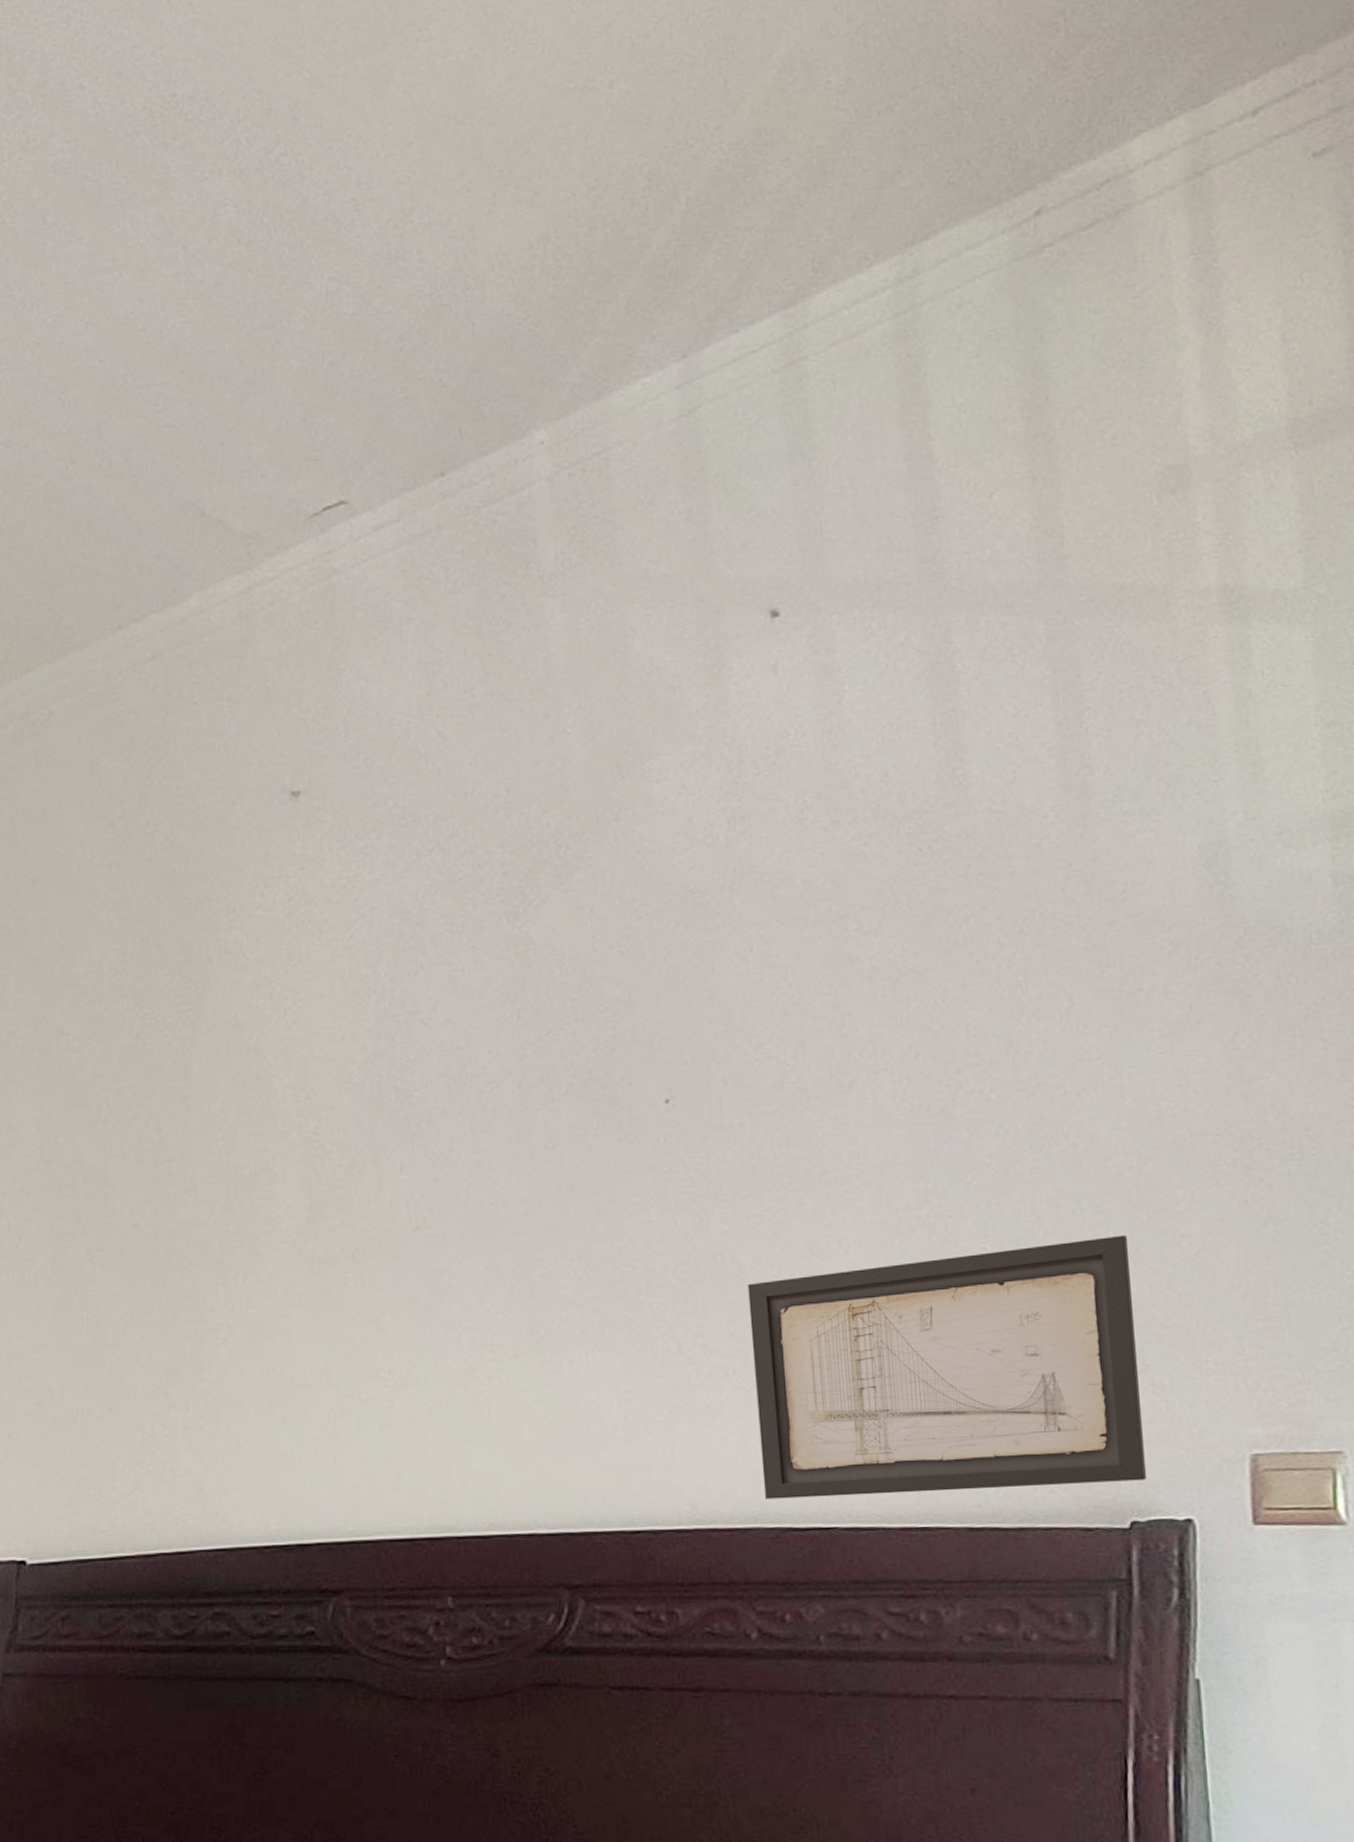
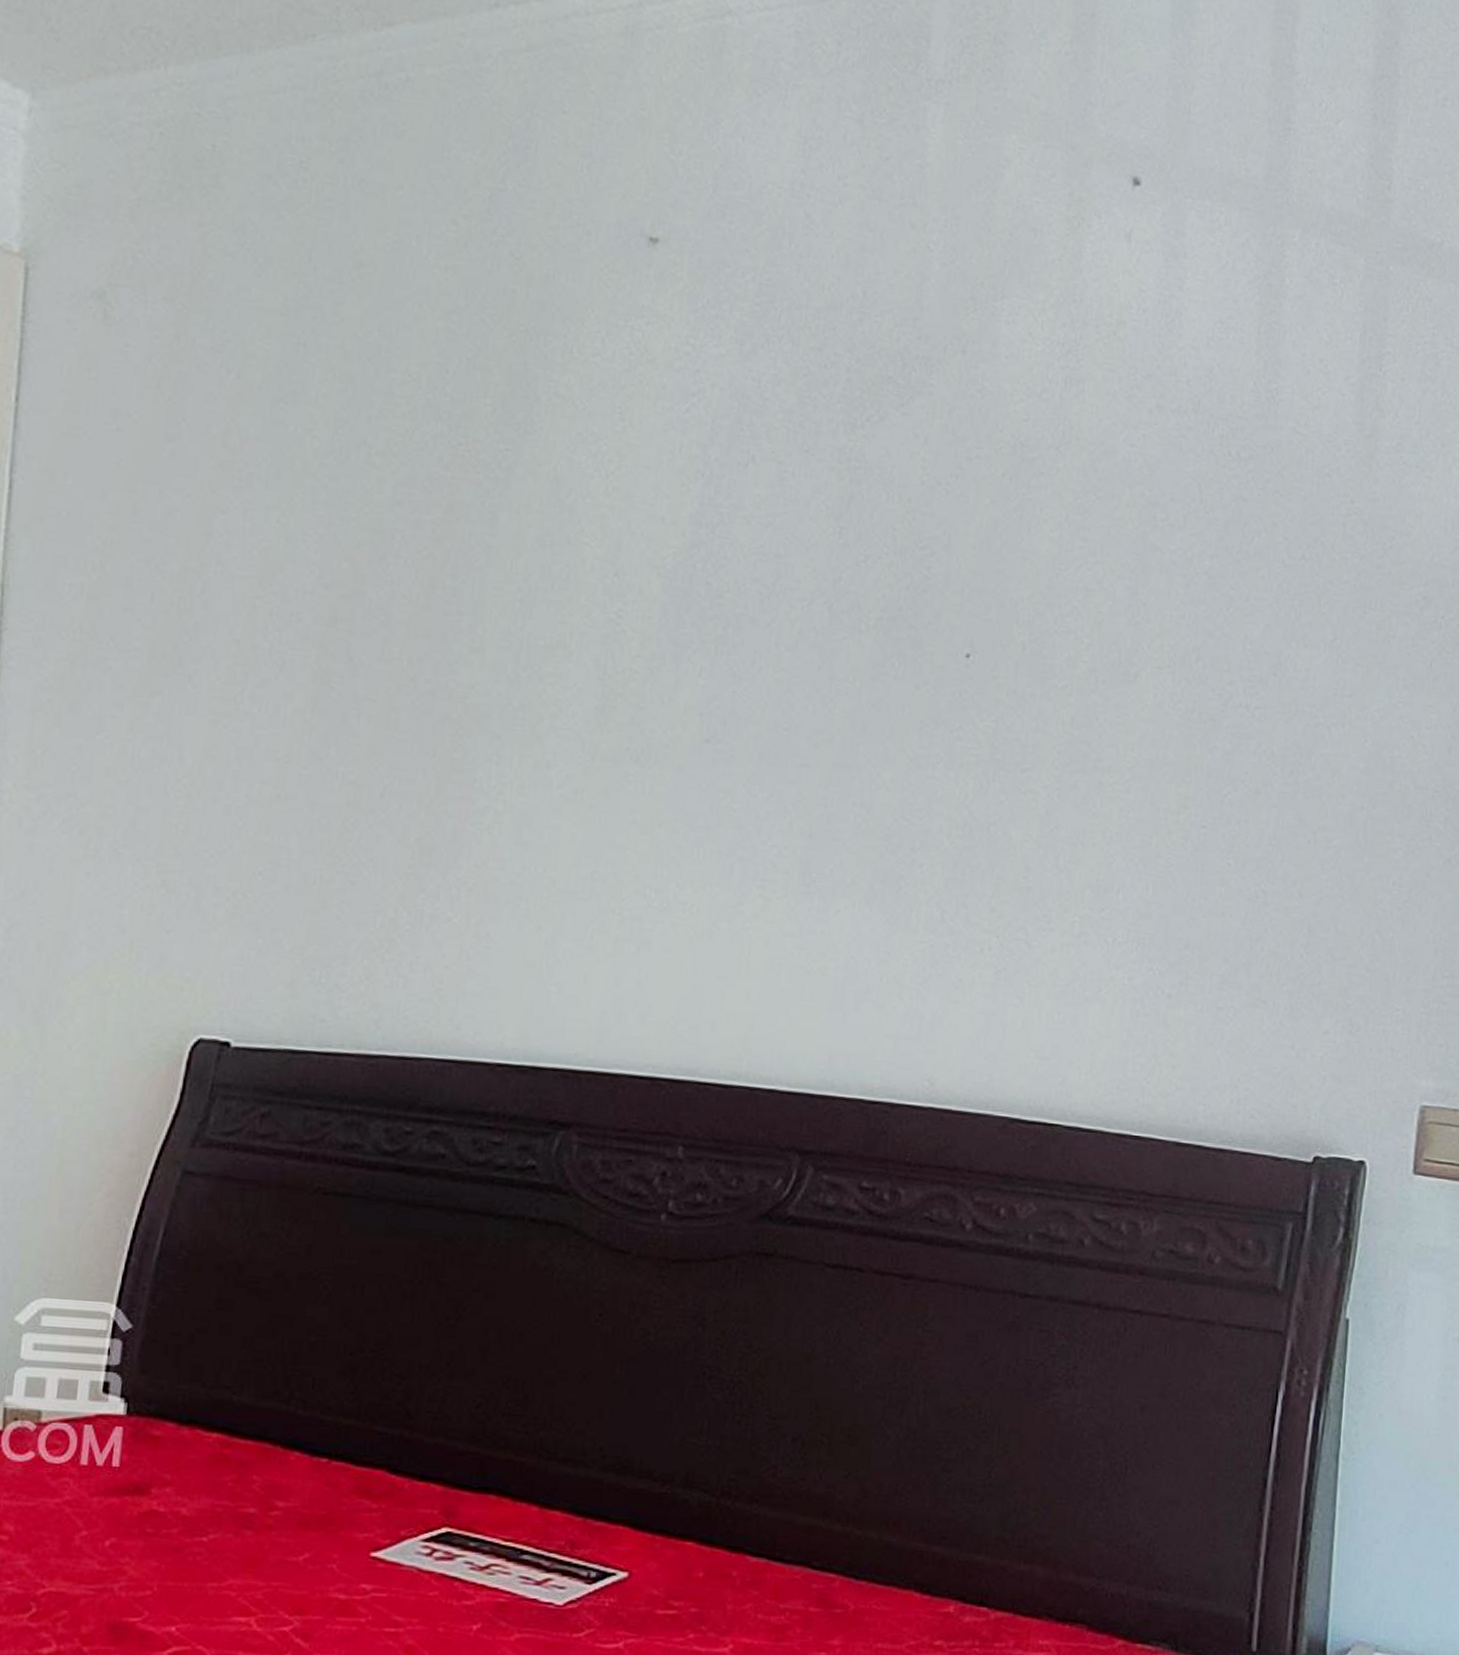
wall art: present [747,1235,1146,1499] -> none [999,860,1349,1117]

